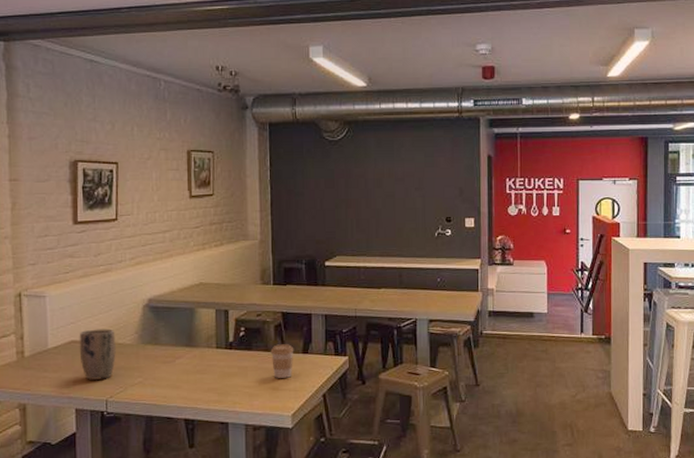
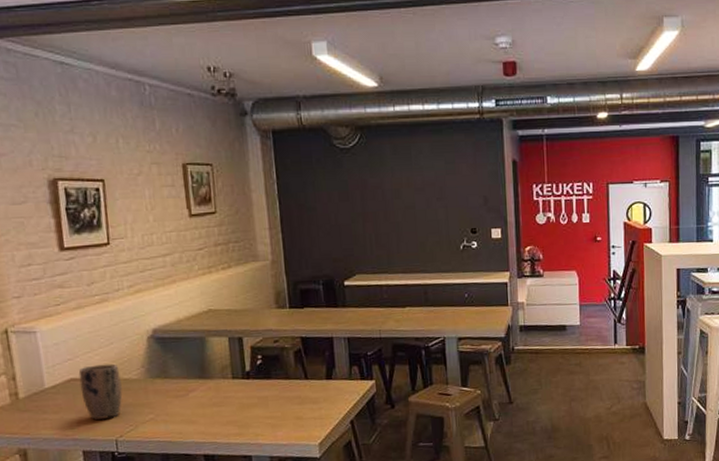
coffee cup: present [270,344,294,378] -> none [291,370,317,407]

